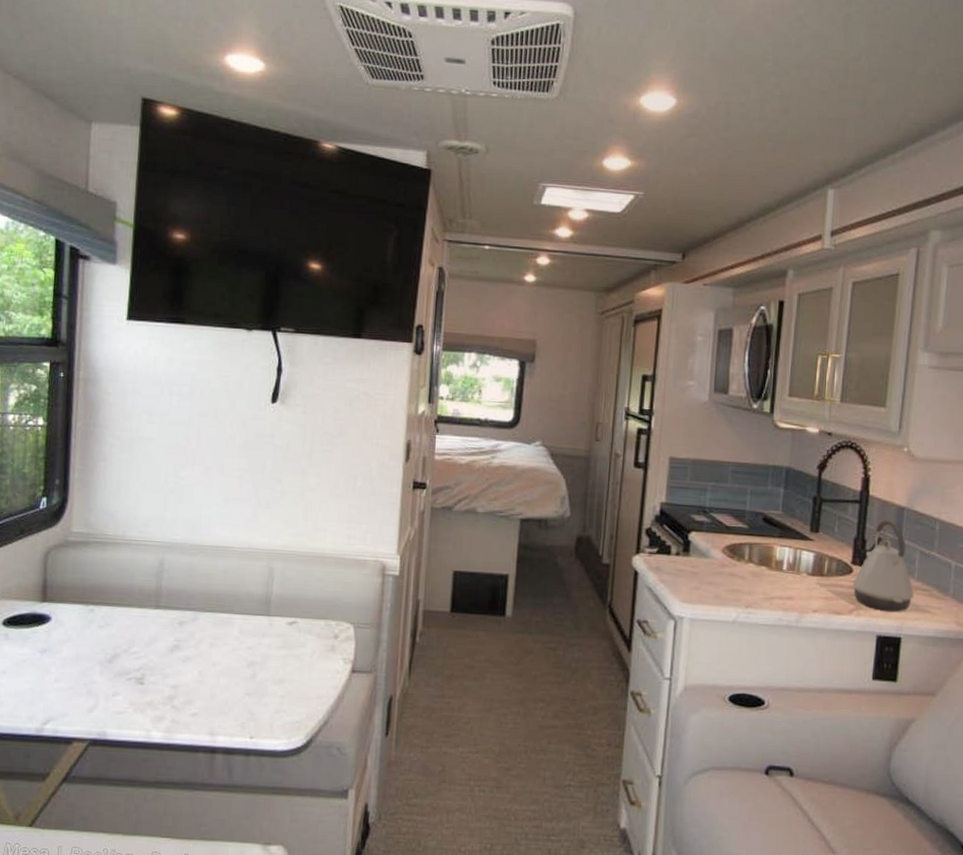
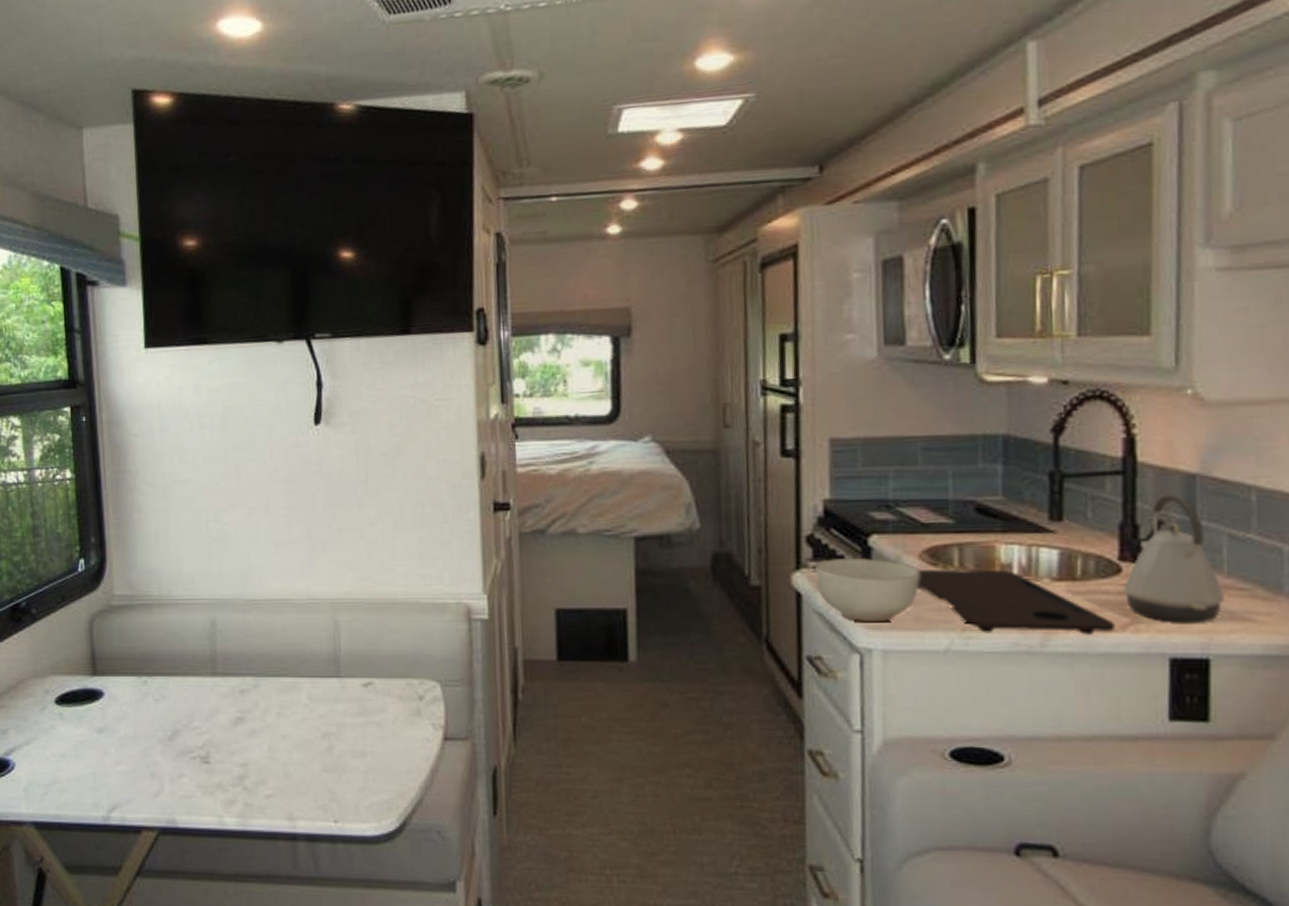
bowl: none [649,547,722,598] -> present [815,558,921,623]
cutting board: none [719,561,845,616] -> present [918,568,1115,635]

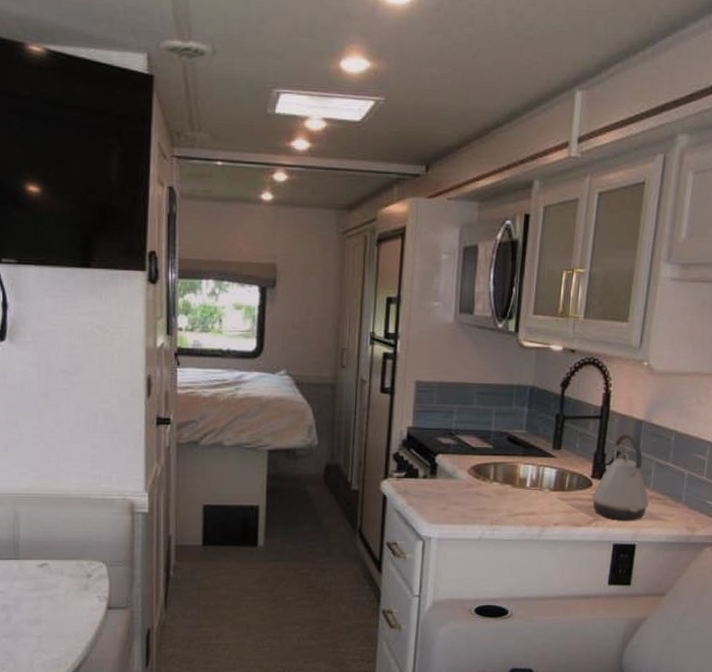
bowl: present [815,558,921,623] -> none [398,471,468,519]
cutting board: present [918,568,1115,635] -> none [465,480,584,528]

